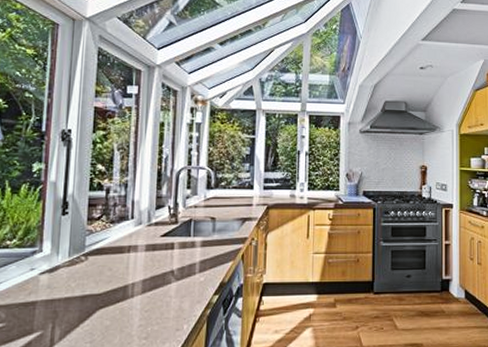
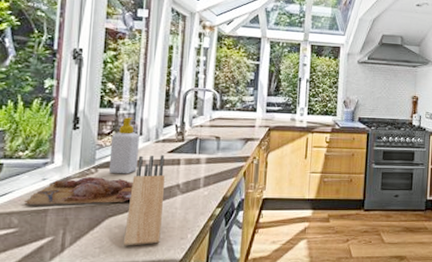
cutting board: none [11,265,125,297] -> present [23,177,134,205]
soap bottle: none [99,200,131,261] -> present [108,117,140,174]
knife block: none [116,239,158,340] -> present [124,155,165,246]

